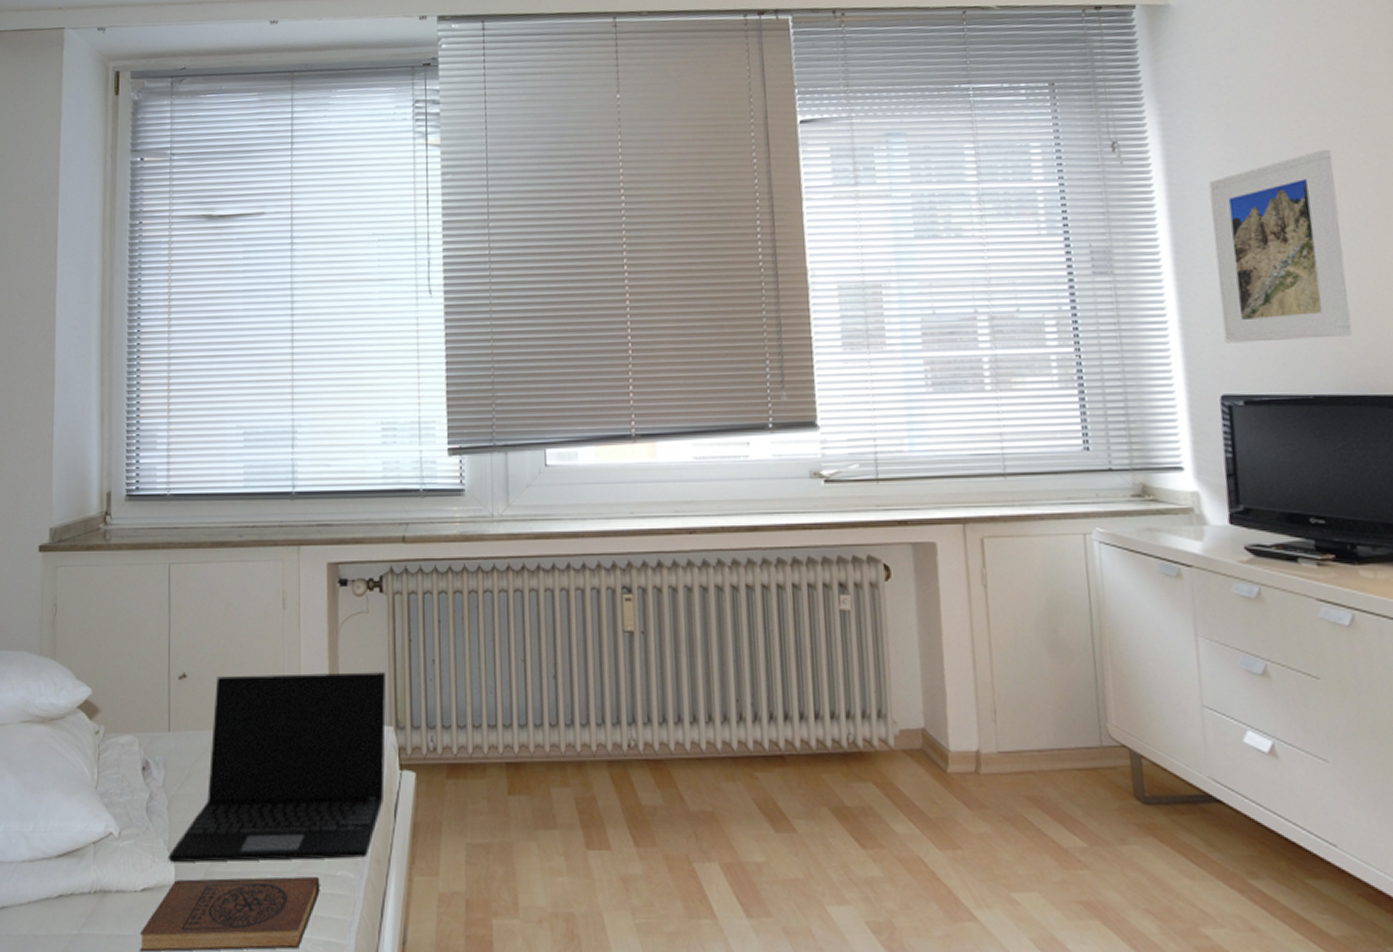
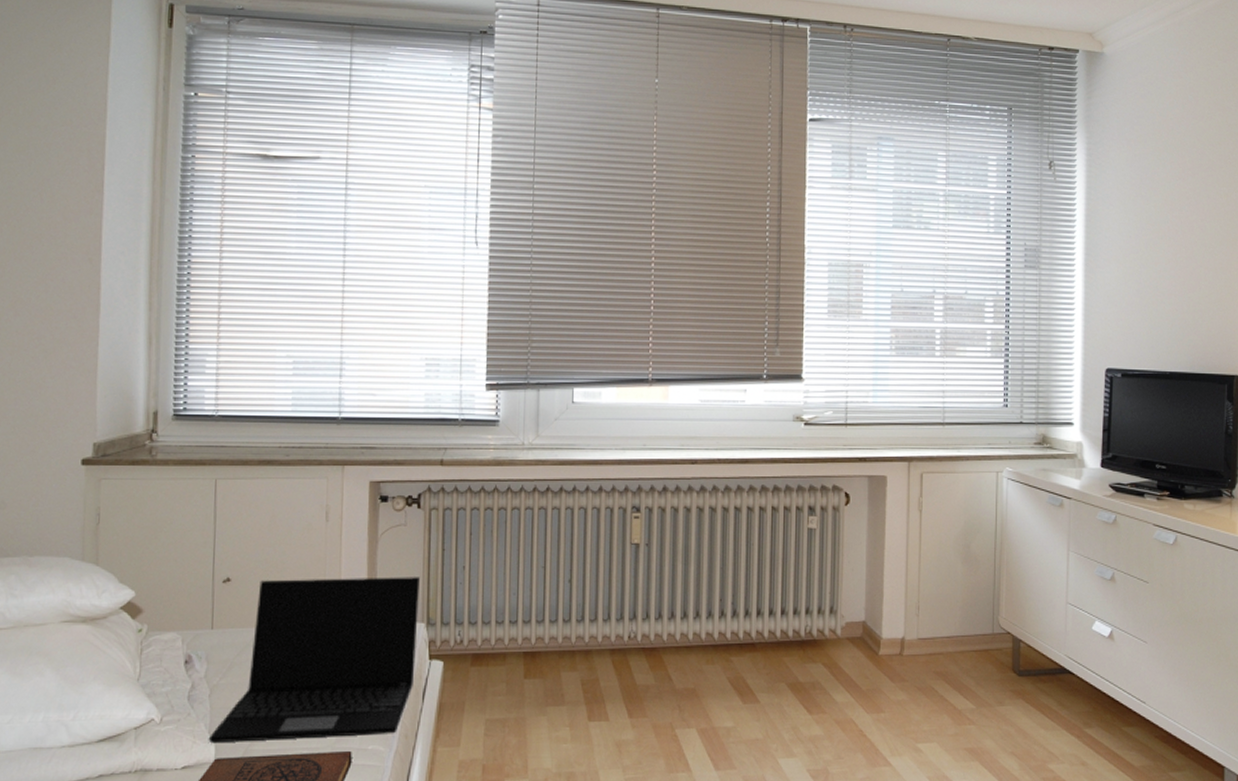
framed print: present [1208,149,1353,343] -> none [1113,181,1204,329]

